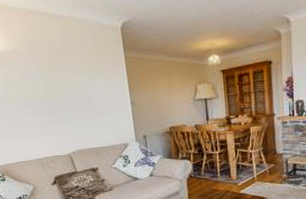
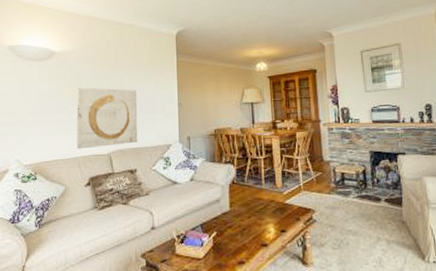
wall art: none [26,89,96,151] -> present [77,87,138,149]

